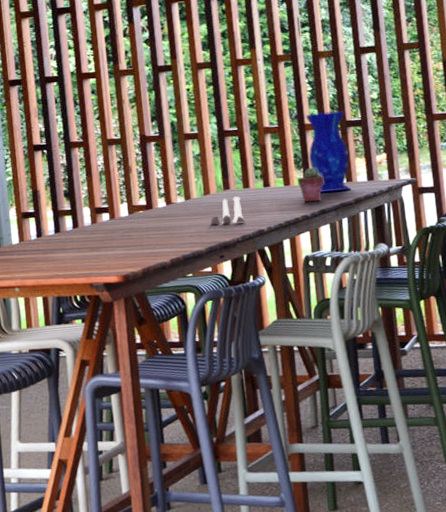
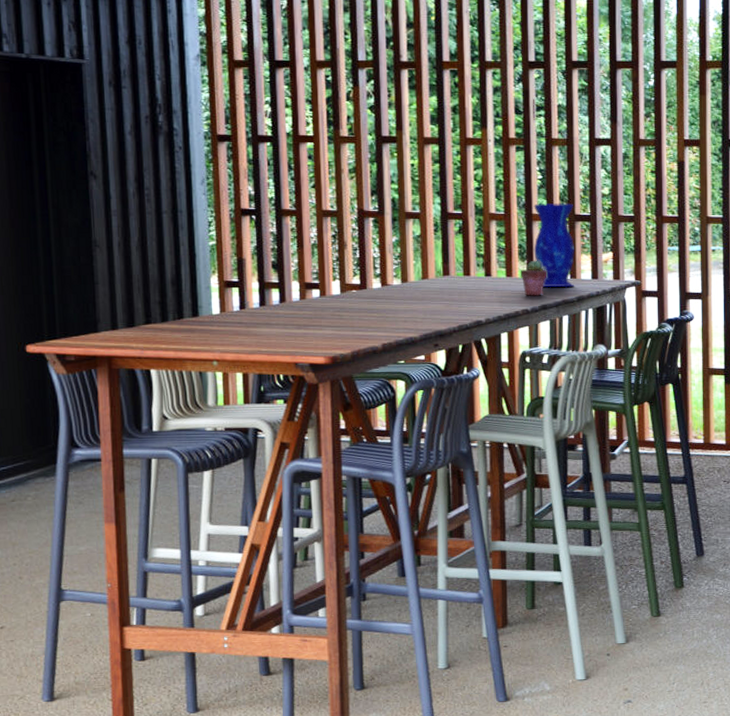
salt and pepper shaker set: present [210,196,246,225] -> none [427,284,464,312]

